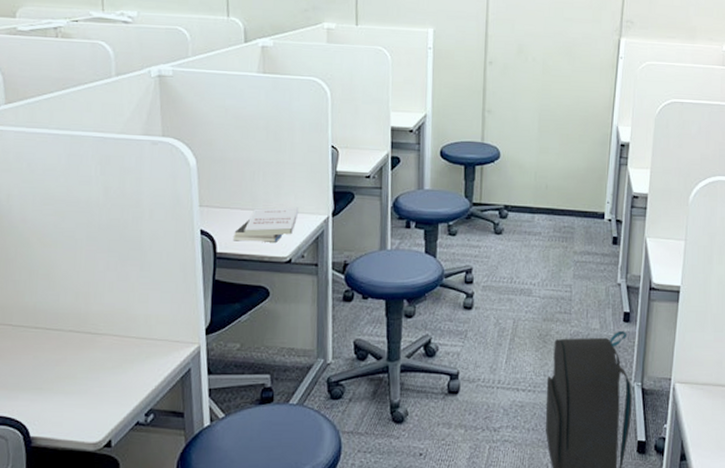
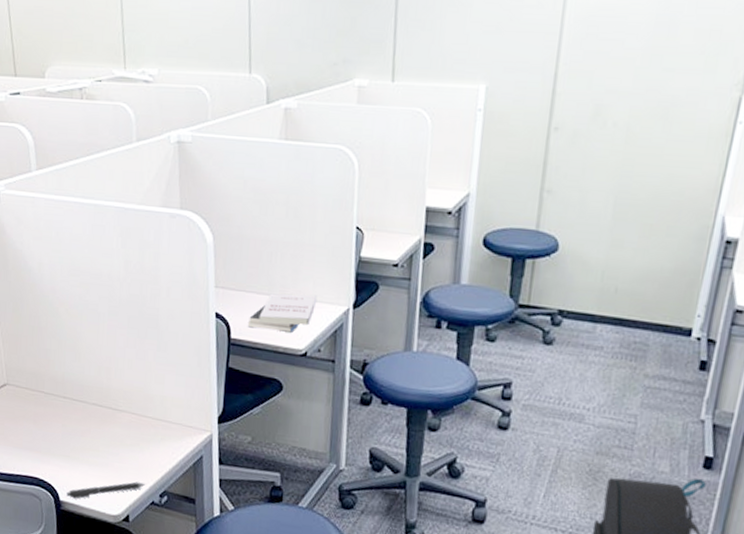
pen: none [38,404,130,433] -> present [66,482,146,500]

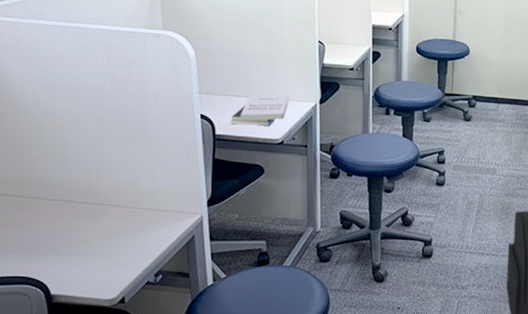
pen: present [66,482,146,500] -> none [58,266,141,291]

